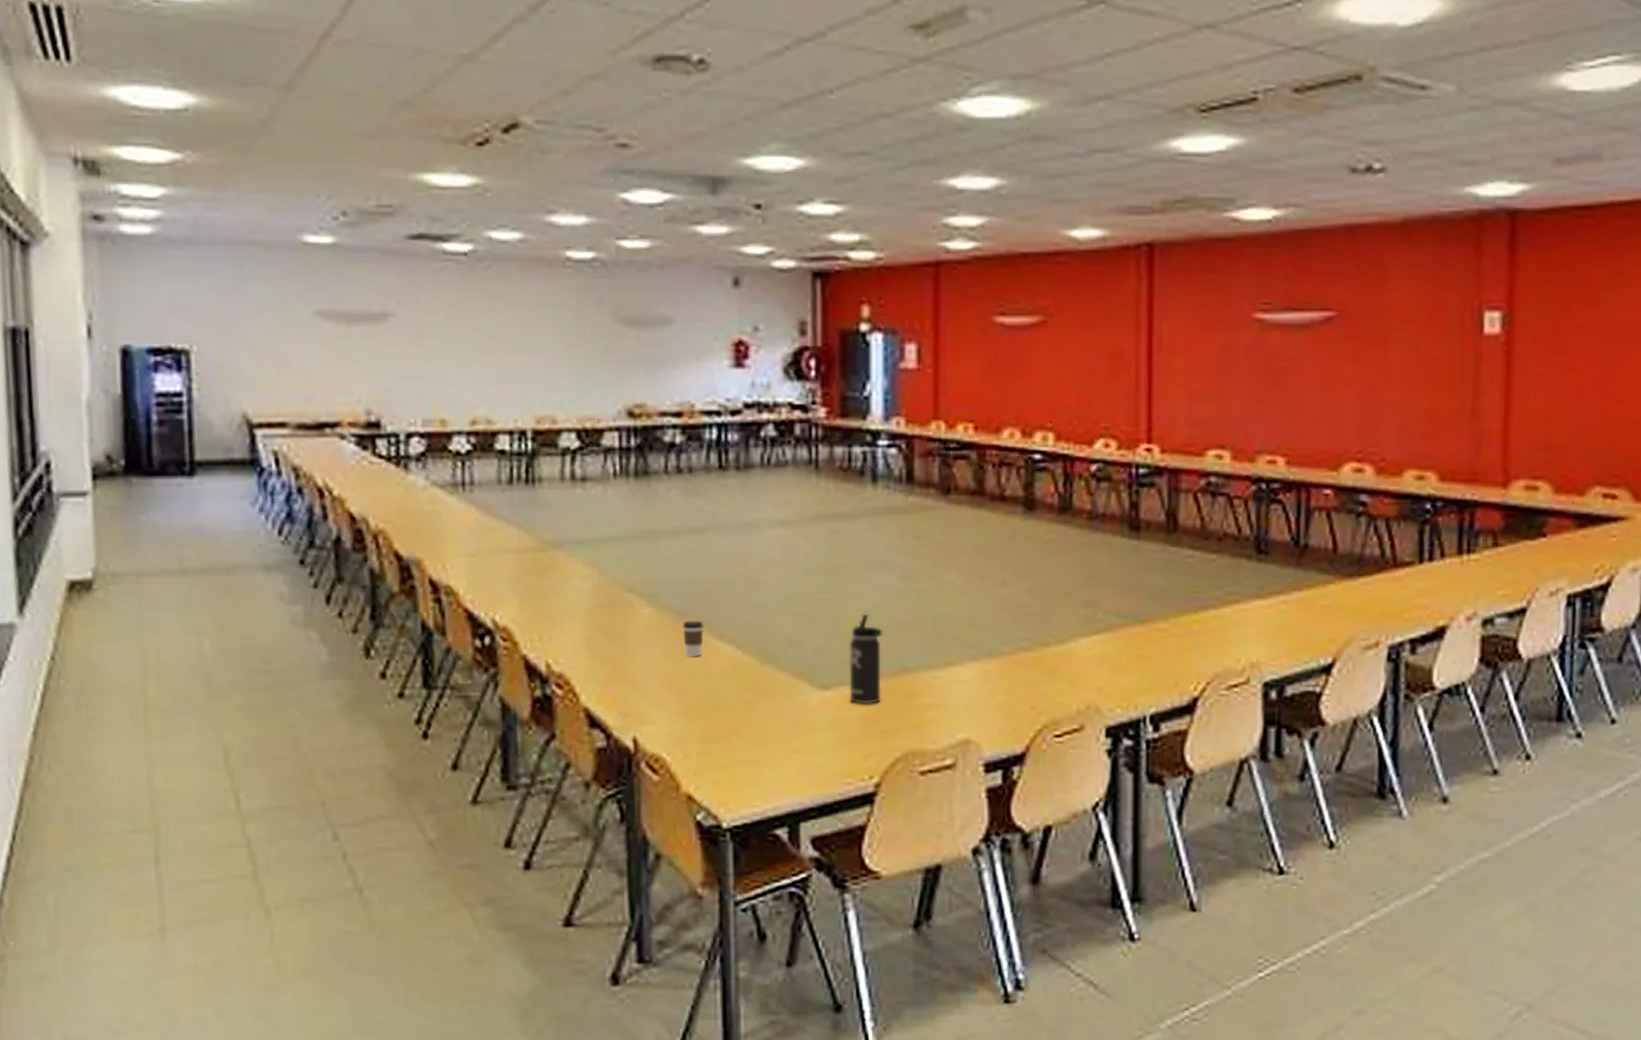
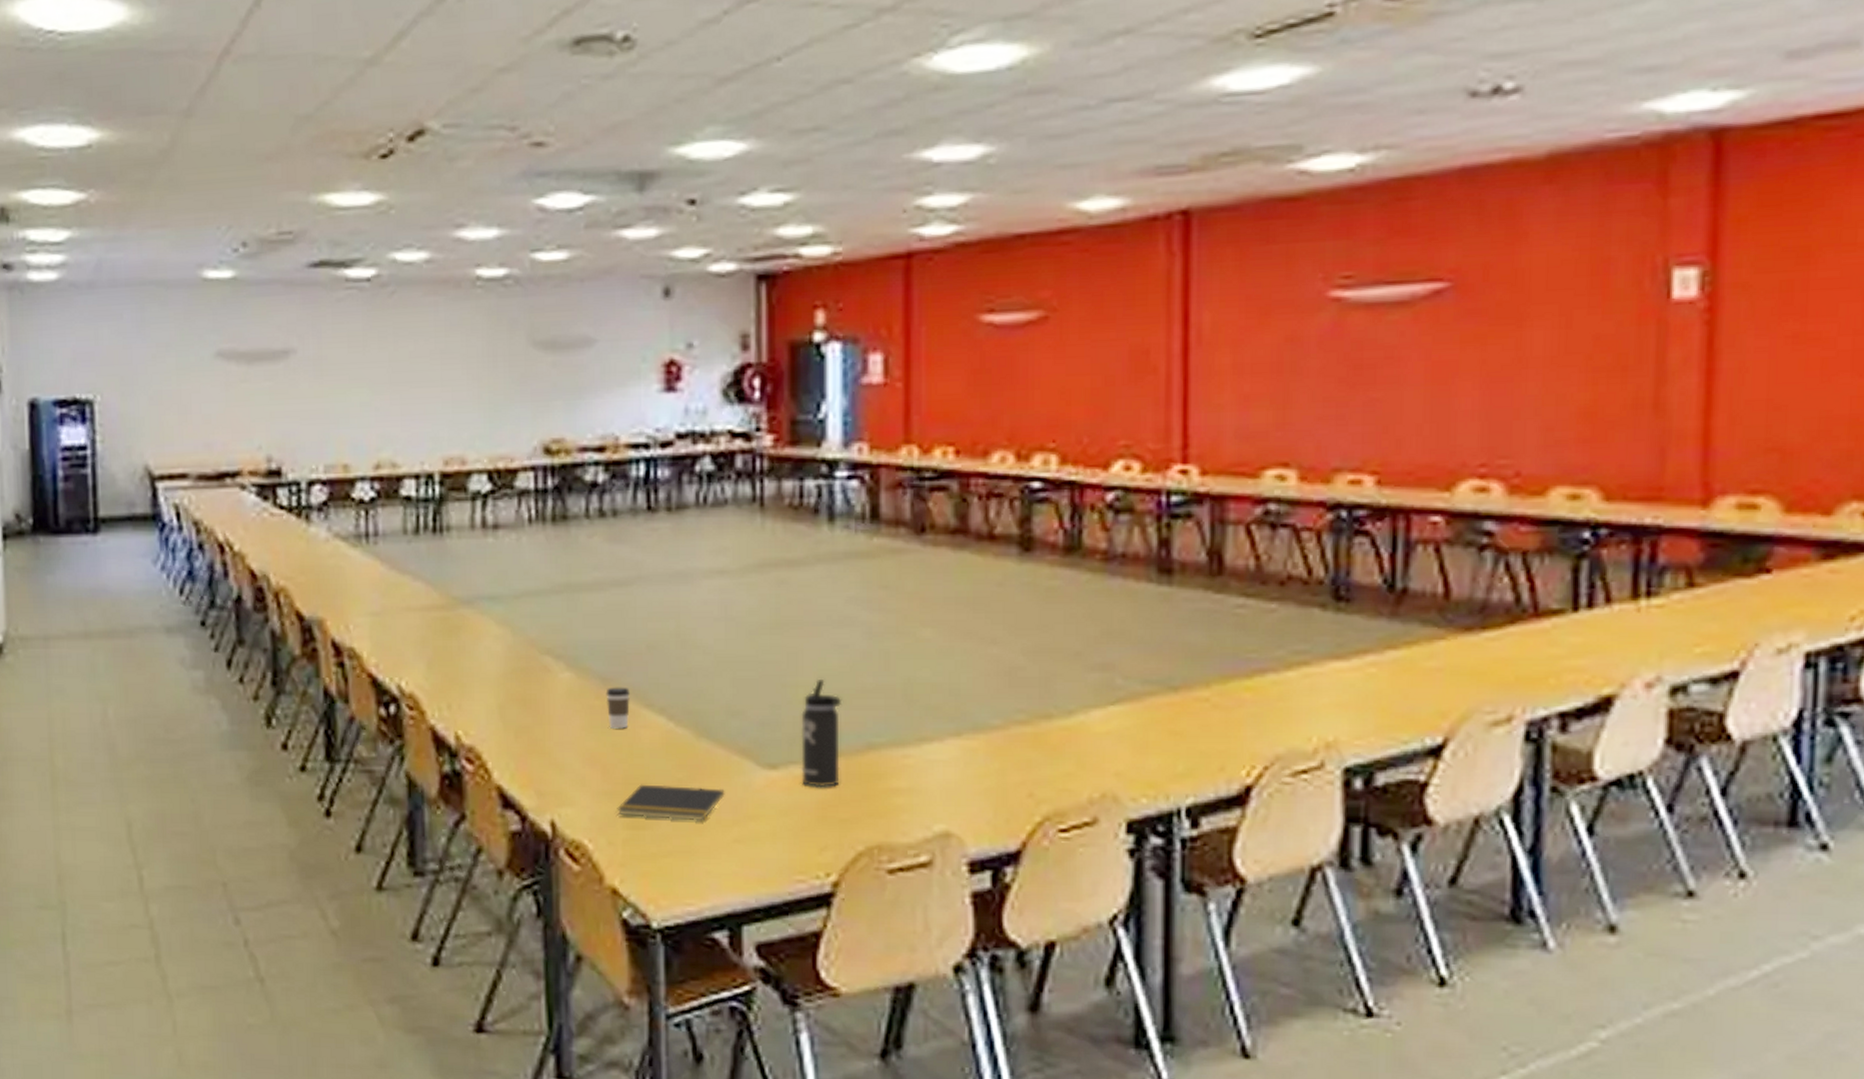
notepad: none [692,704,785,735] -> present [617,784,725,821]

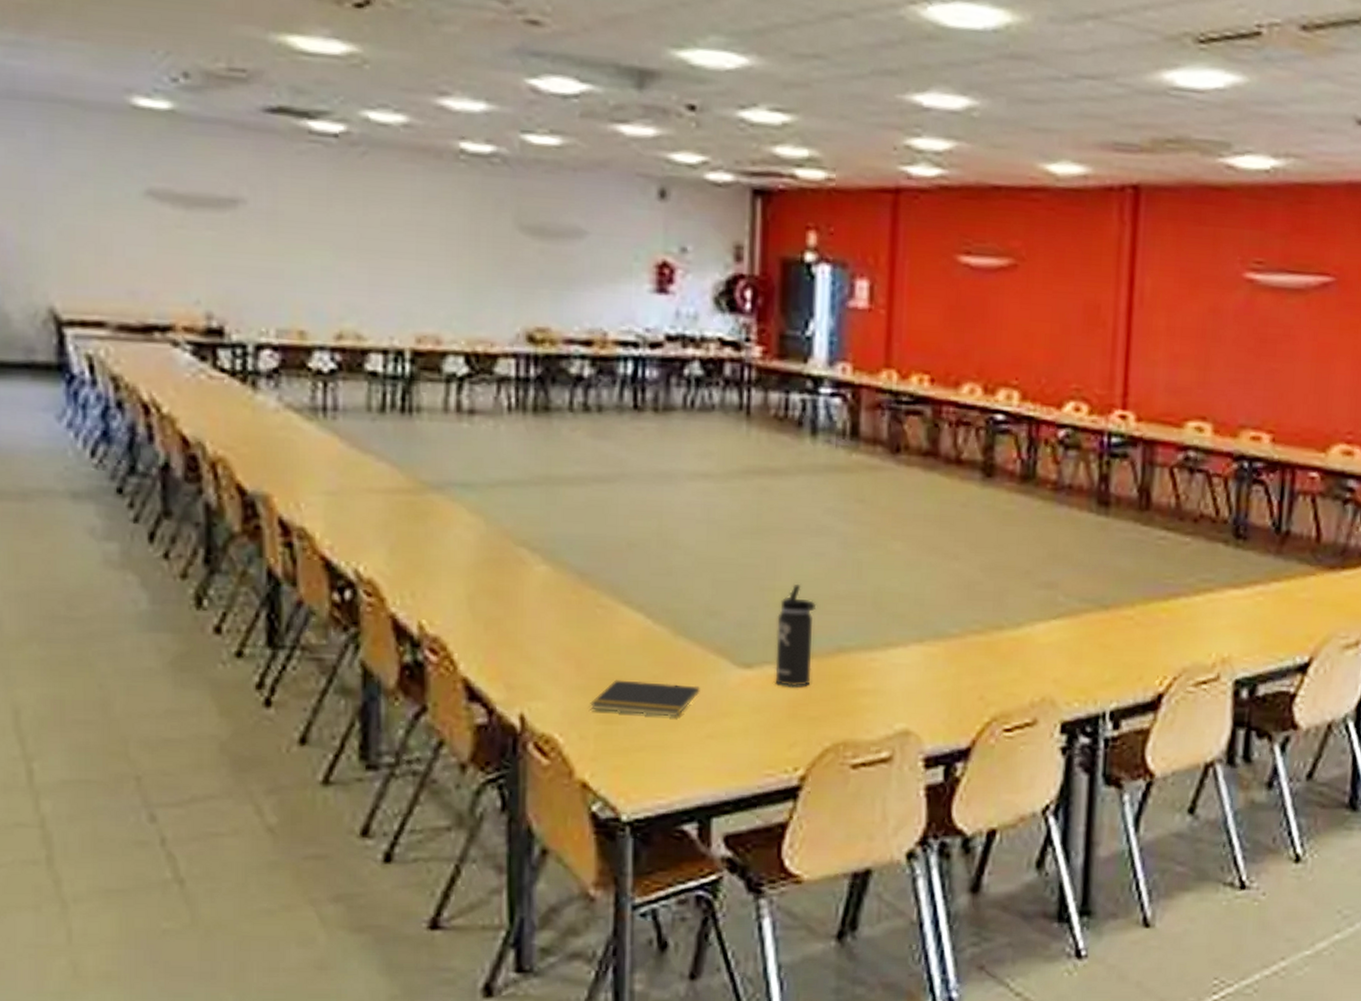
coffee cup: present [605,687,630,729] -> none [583,582,608,624]

